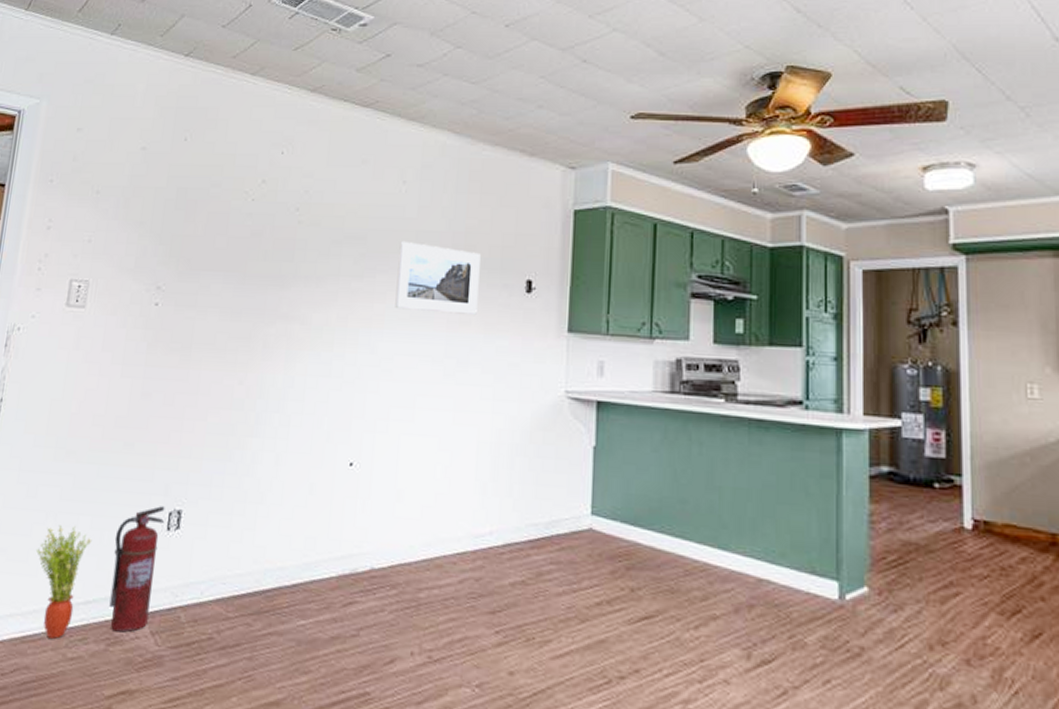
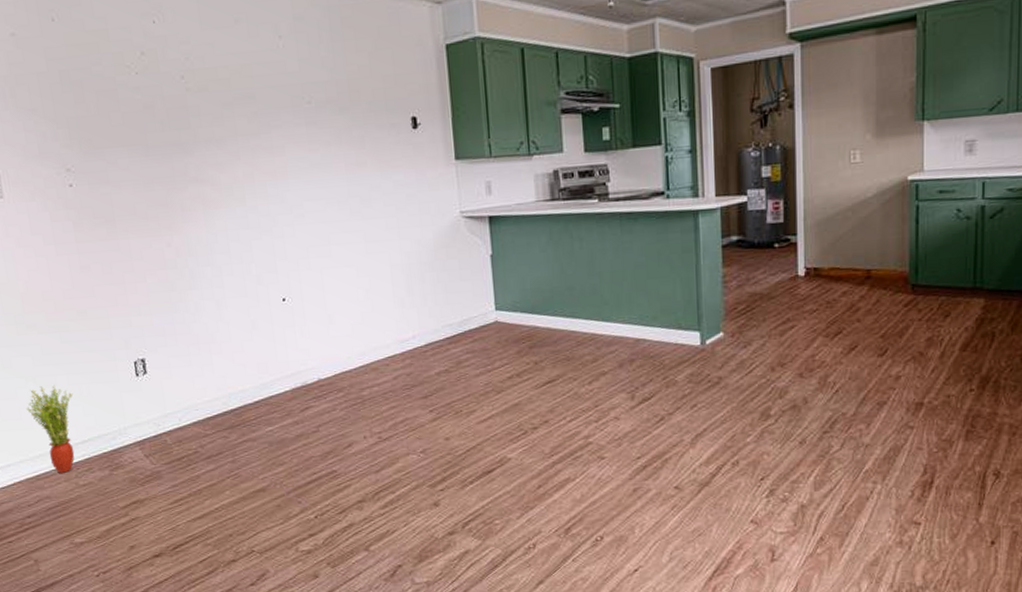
fire extinguisher: present [109,506,165,633] -> none [92,358,140,460]
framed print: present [395,240,481,315] -> none [287,94,371,159]

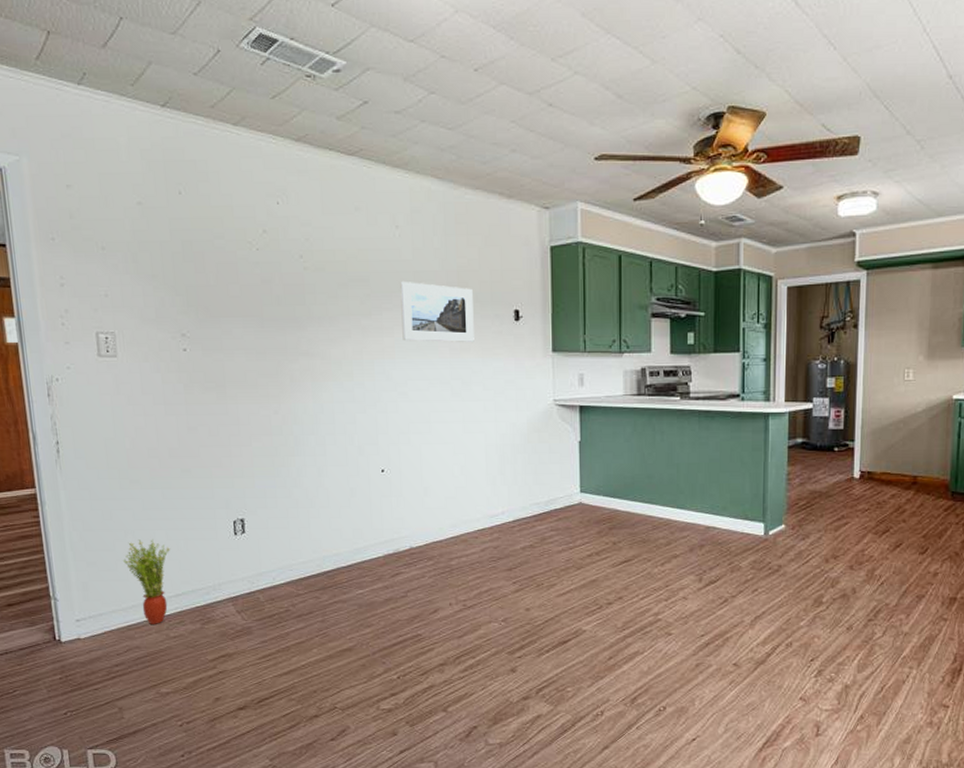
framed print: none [287,94,371,159] -> present [400,281,474,342]

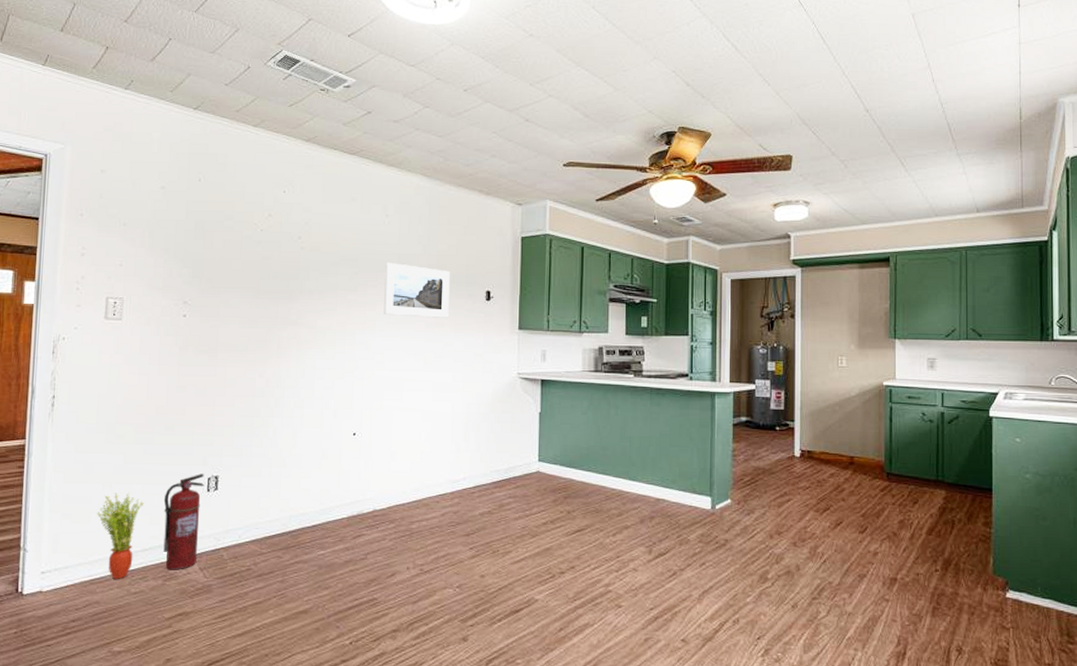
fire extinguisher: none [190,517,233,614] -> present [163,474,205,570]

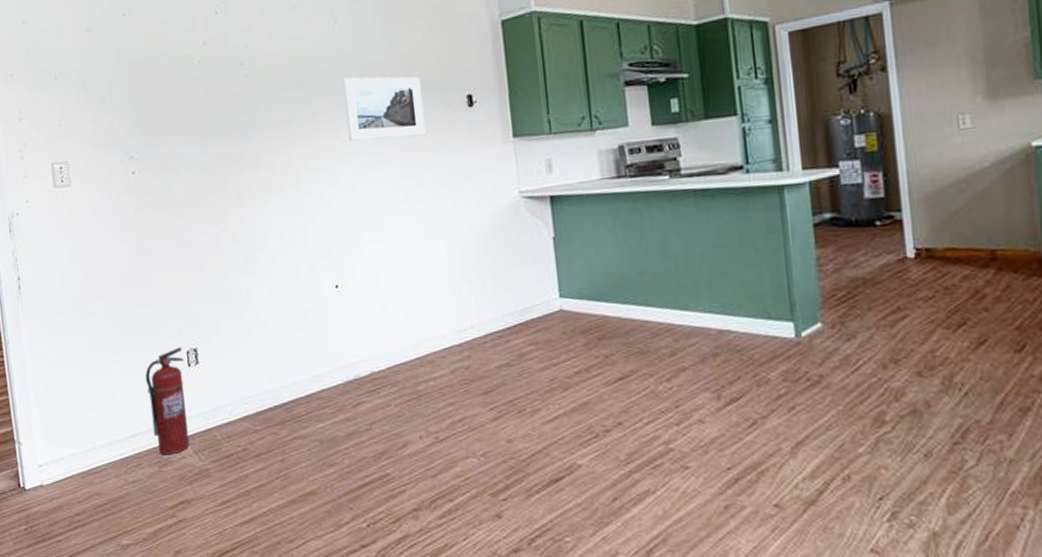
potted plant: present [97,493,145,579] -> none [82,375,127,468]

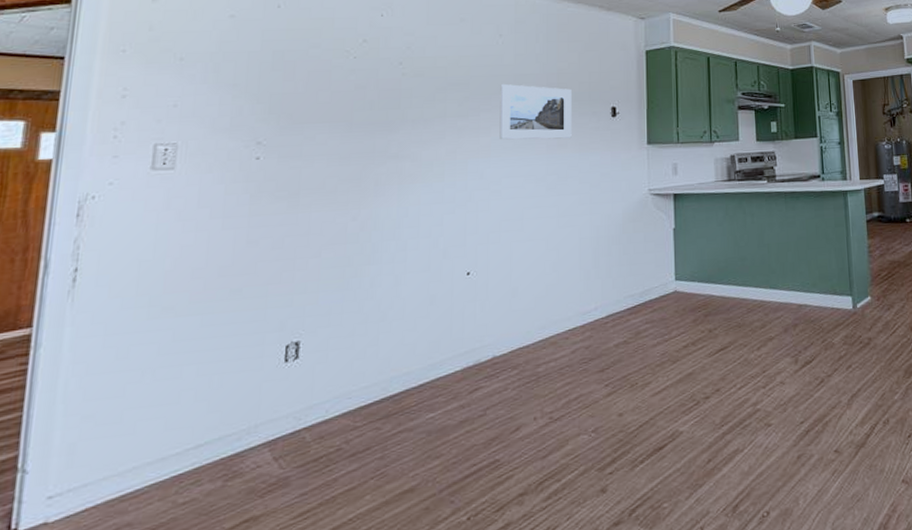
fire extinguisher: present [145,347,189,455] -> none [224,341,282,467]

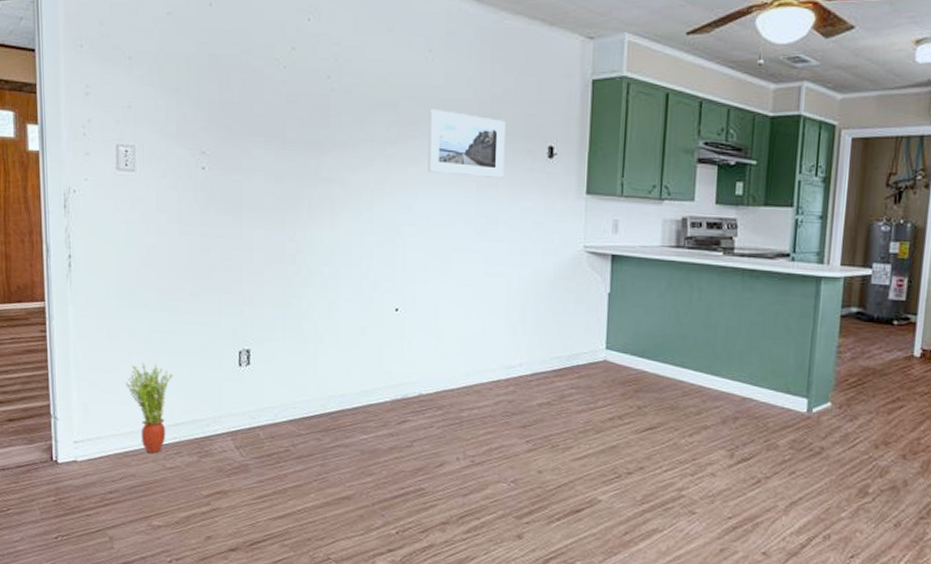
potted plant: none [133,378,200,490] -> present [125,363,174,453]

